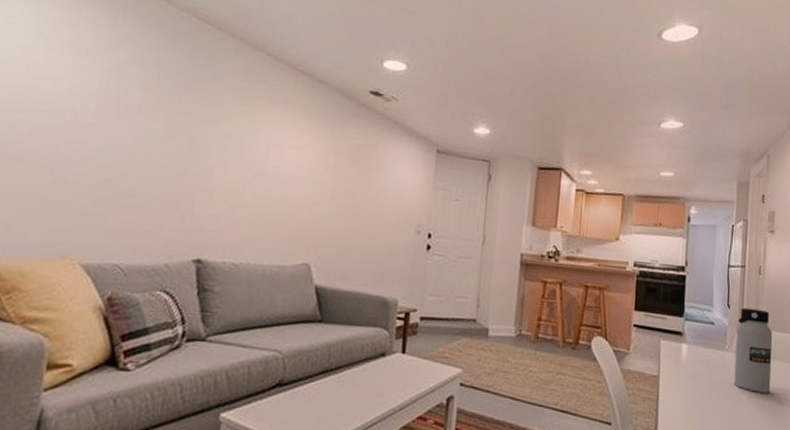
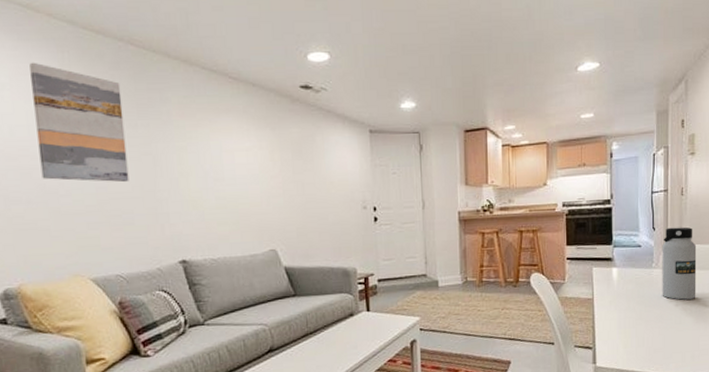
wall art: none [55,14,174,160] -> present [29,62,129,183]

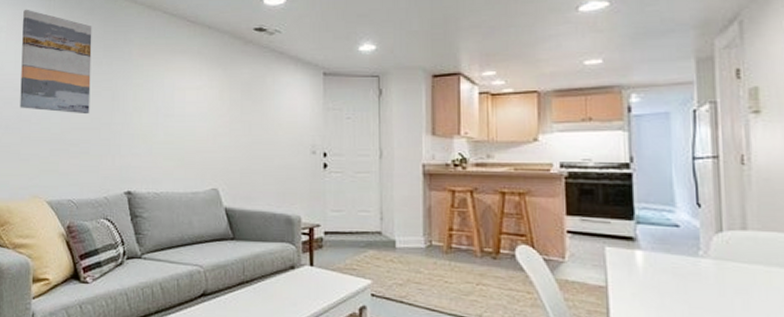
water bottle: present [662,227,697,300] -> none [713,205,776,307]

